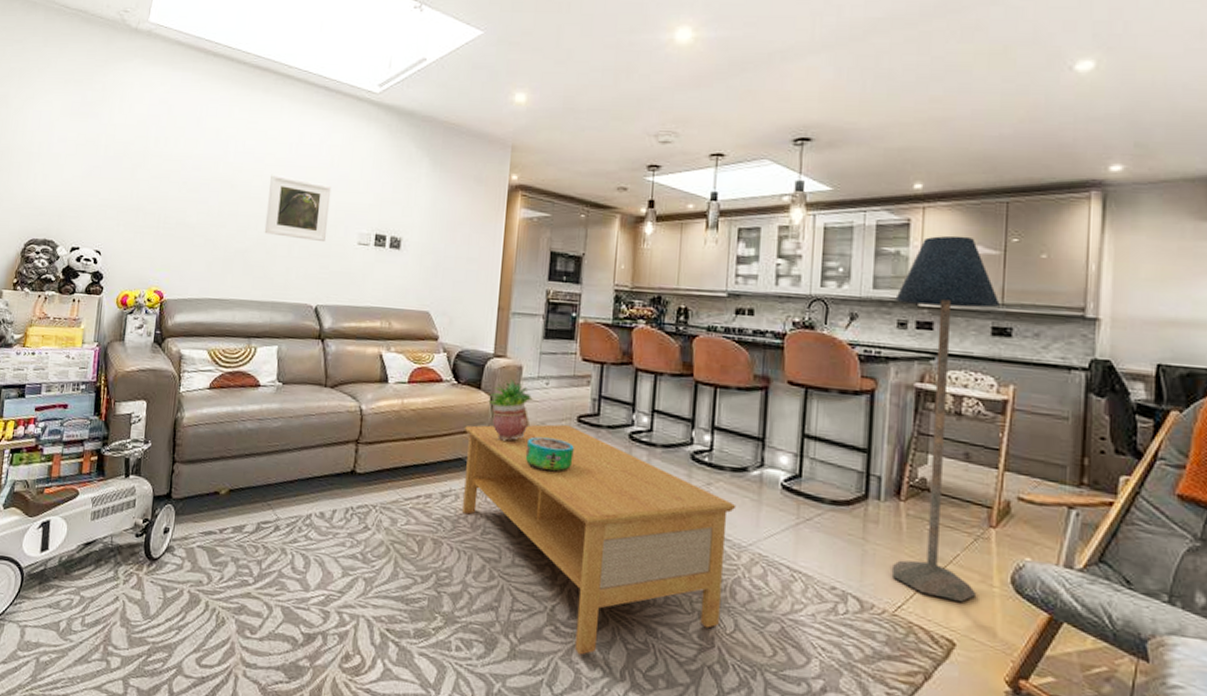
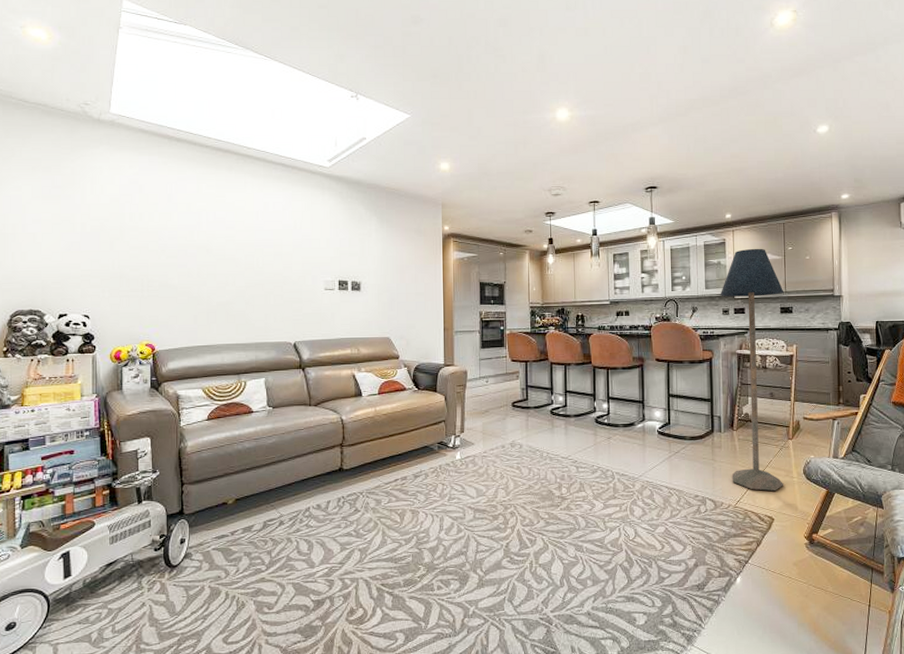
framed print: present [264,174,332,243] -> none [241,238,297,291]
coffee table: present [462,424,737,655] -> none [426,410,629,575]
potted plant: present [487,378,533,442] -> none [442,381,478,428]
decorative bowl: present [525,437,574,472] -> none [476,421,512,446]

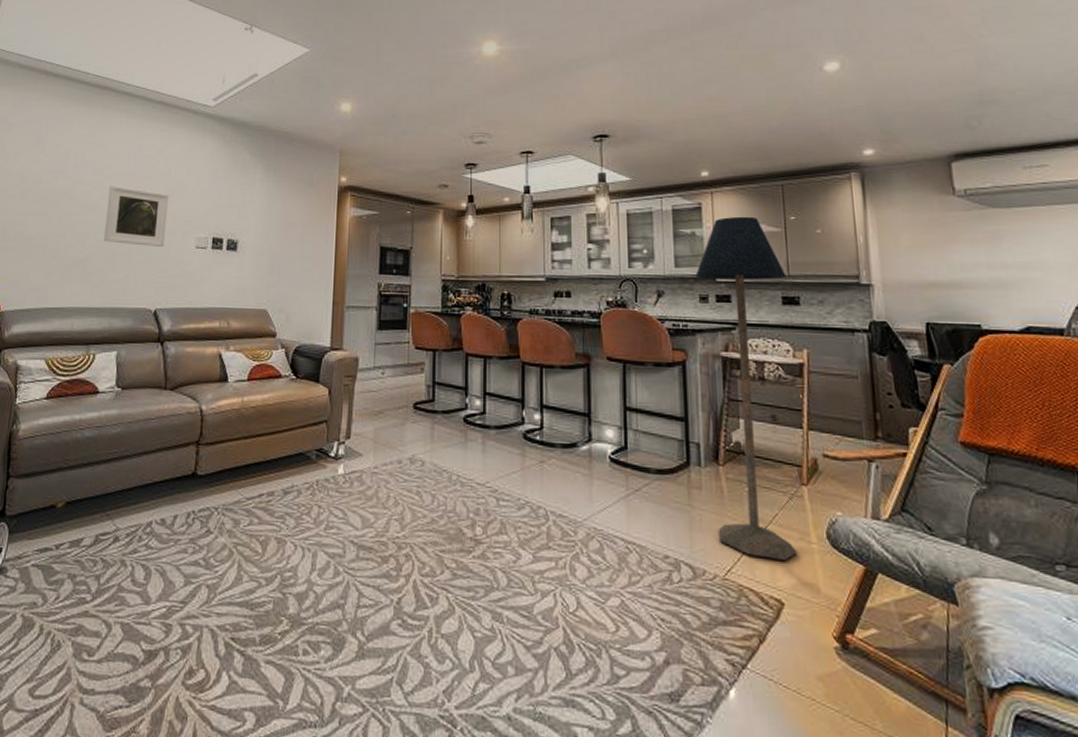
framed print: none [241,238,297,291] -> present [103,184,169,248]

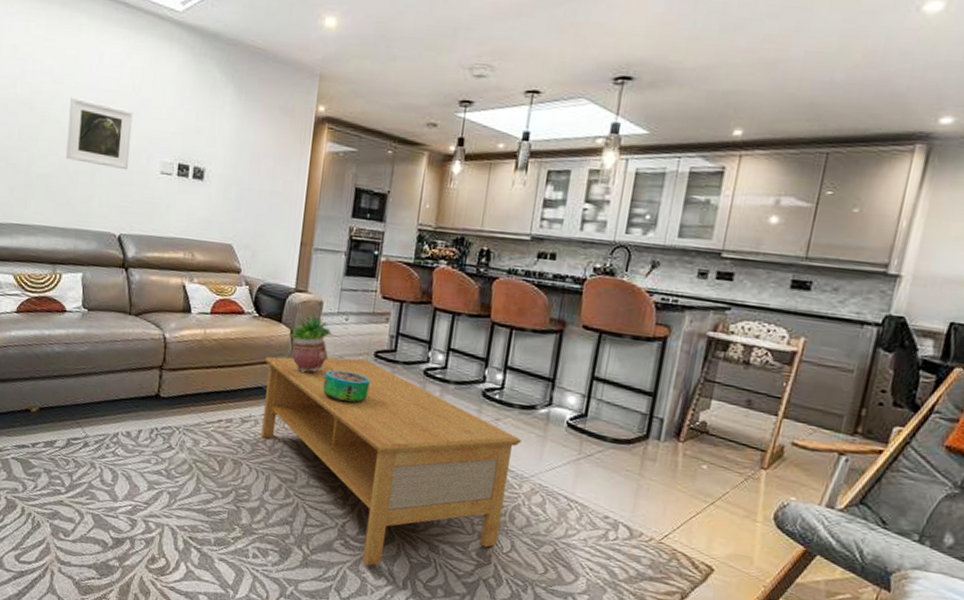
coffee table: none [304,412,569,648] -> present [261,356,522,566]
potted plant: none [325,370,370,433] -> present [287,312,332,373]
decorative bowl: none [365,426,412,460] -> present [322,369,370,404]
floor lamp: present [695,216,798,560] -> none [663,185,804,533]

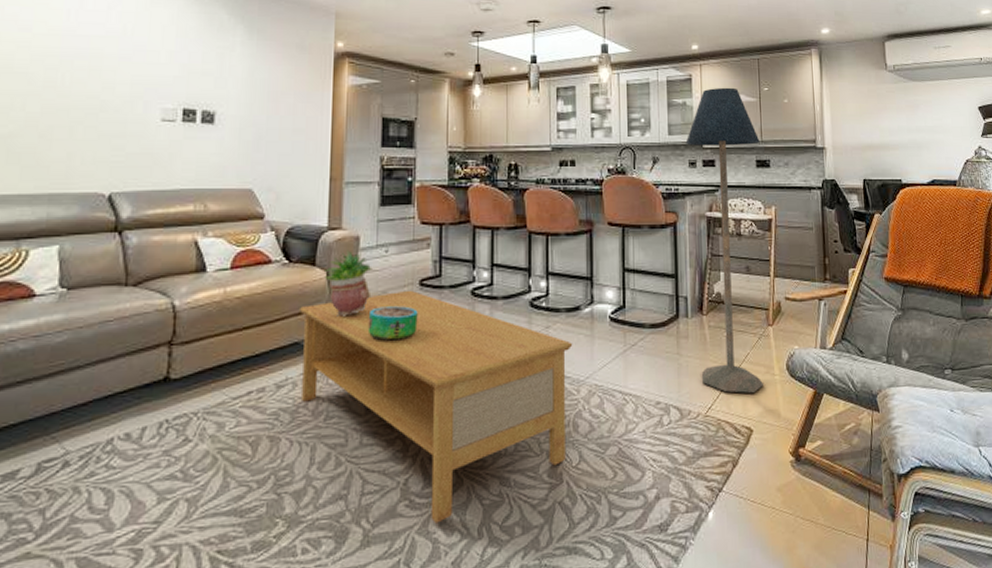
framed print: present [65,96,133,170] -> none [34,44,125,121]
floor lamp: none [663,185,804,533] -> present [685,87,764,393]

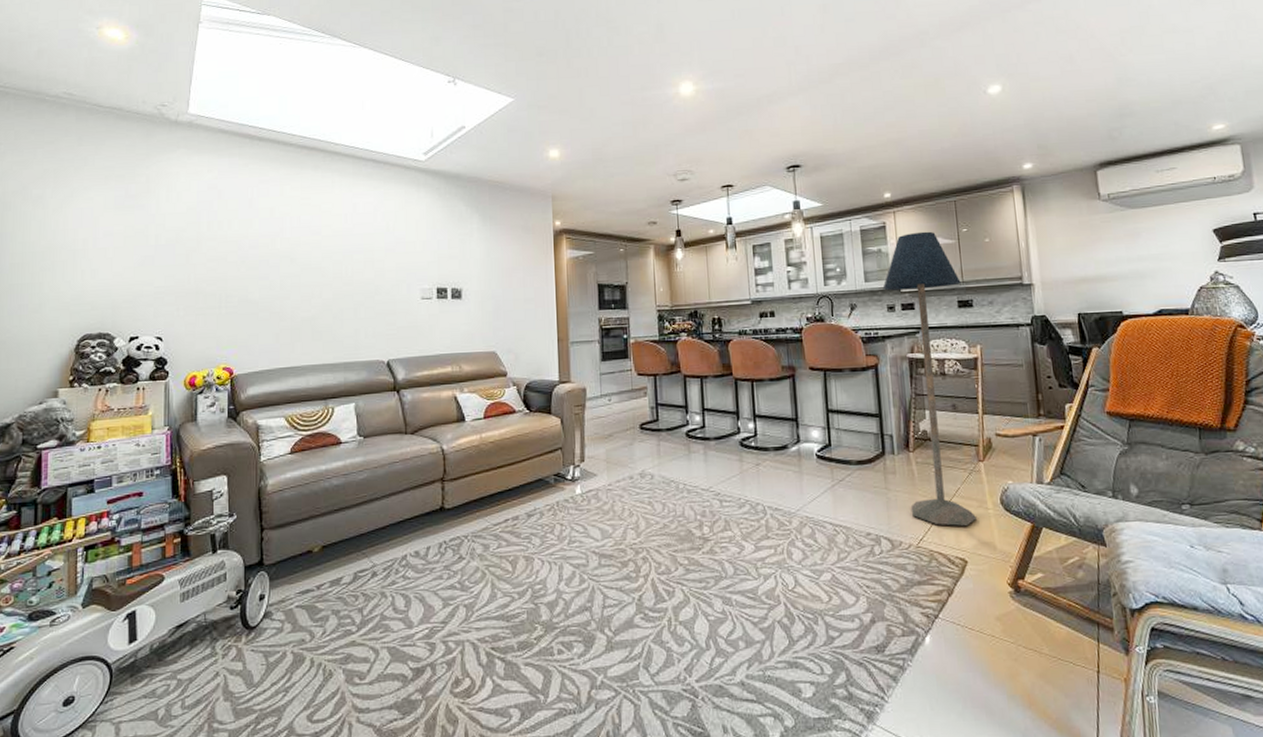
coffee table: present [298,290,573,524] -> none [540,433,783,635]
potted plant: present [323,250,372,317] -> none [558,400,600,457]
decorative bowl: present [367,306,418,341] -> none [598,447,641,478]

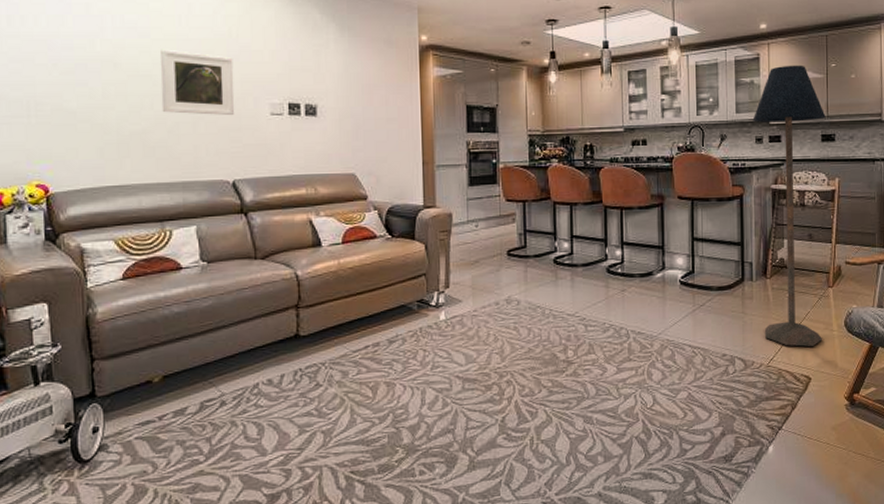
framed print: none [328,244,391,302] -> present [161,49,235,116]

